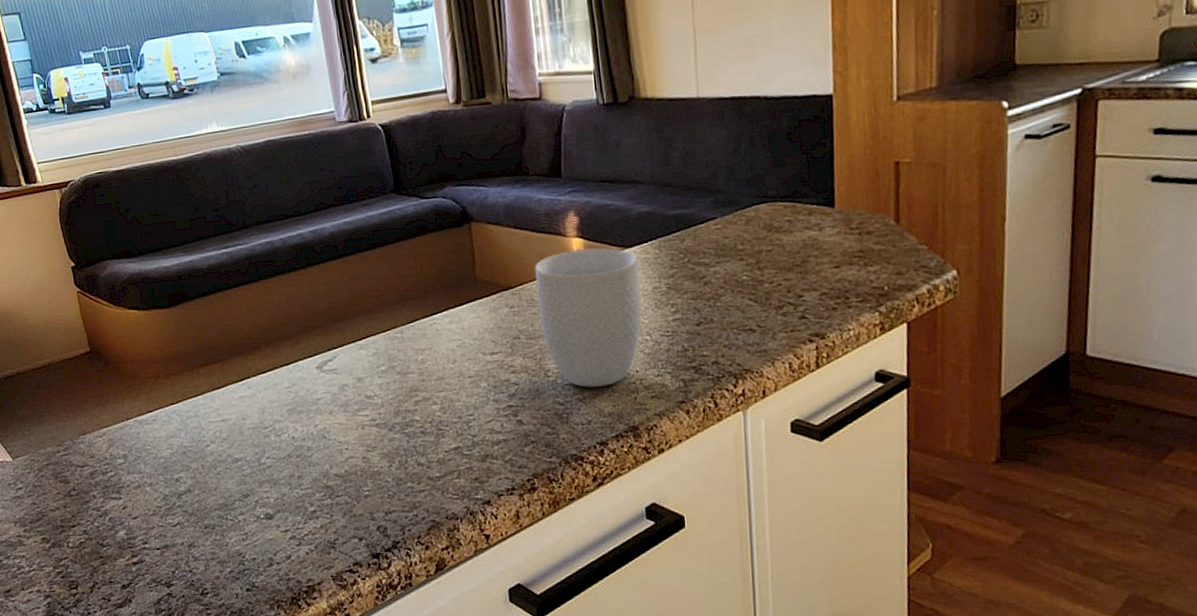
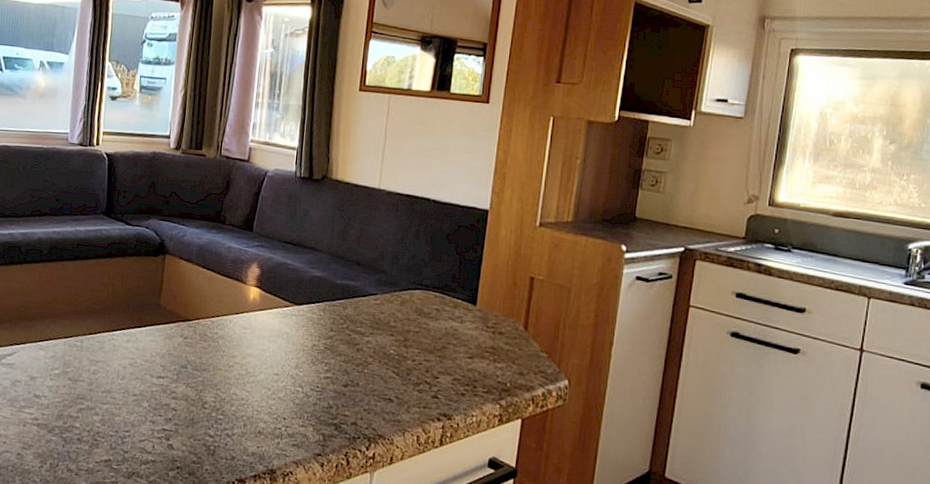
mug: present [535,248,642,388] -> none [207,297,304,427]

